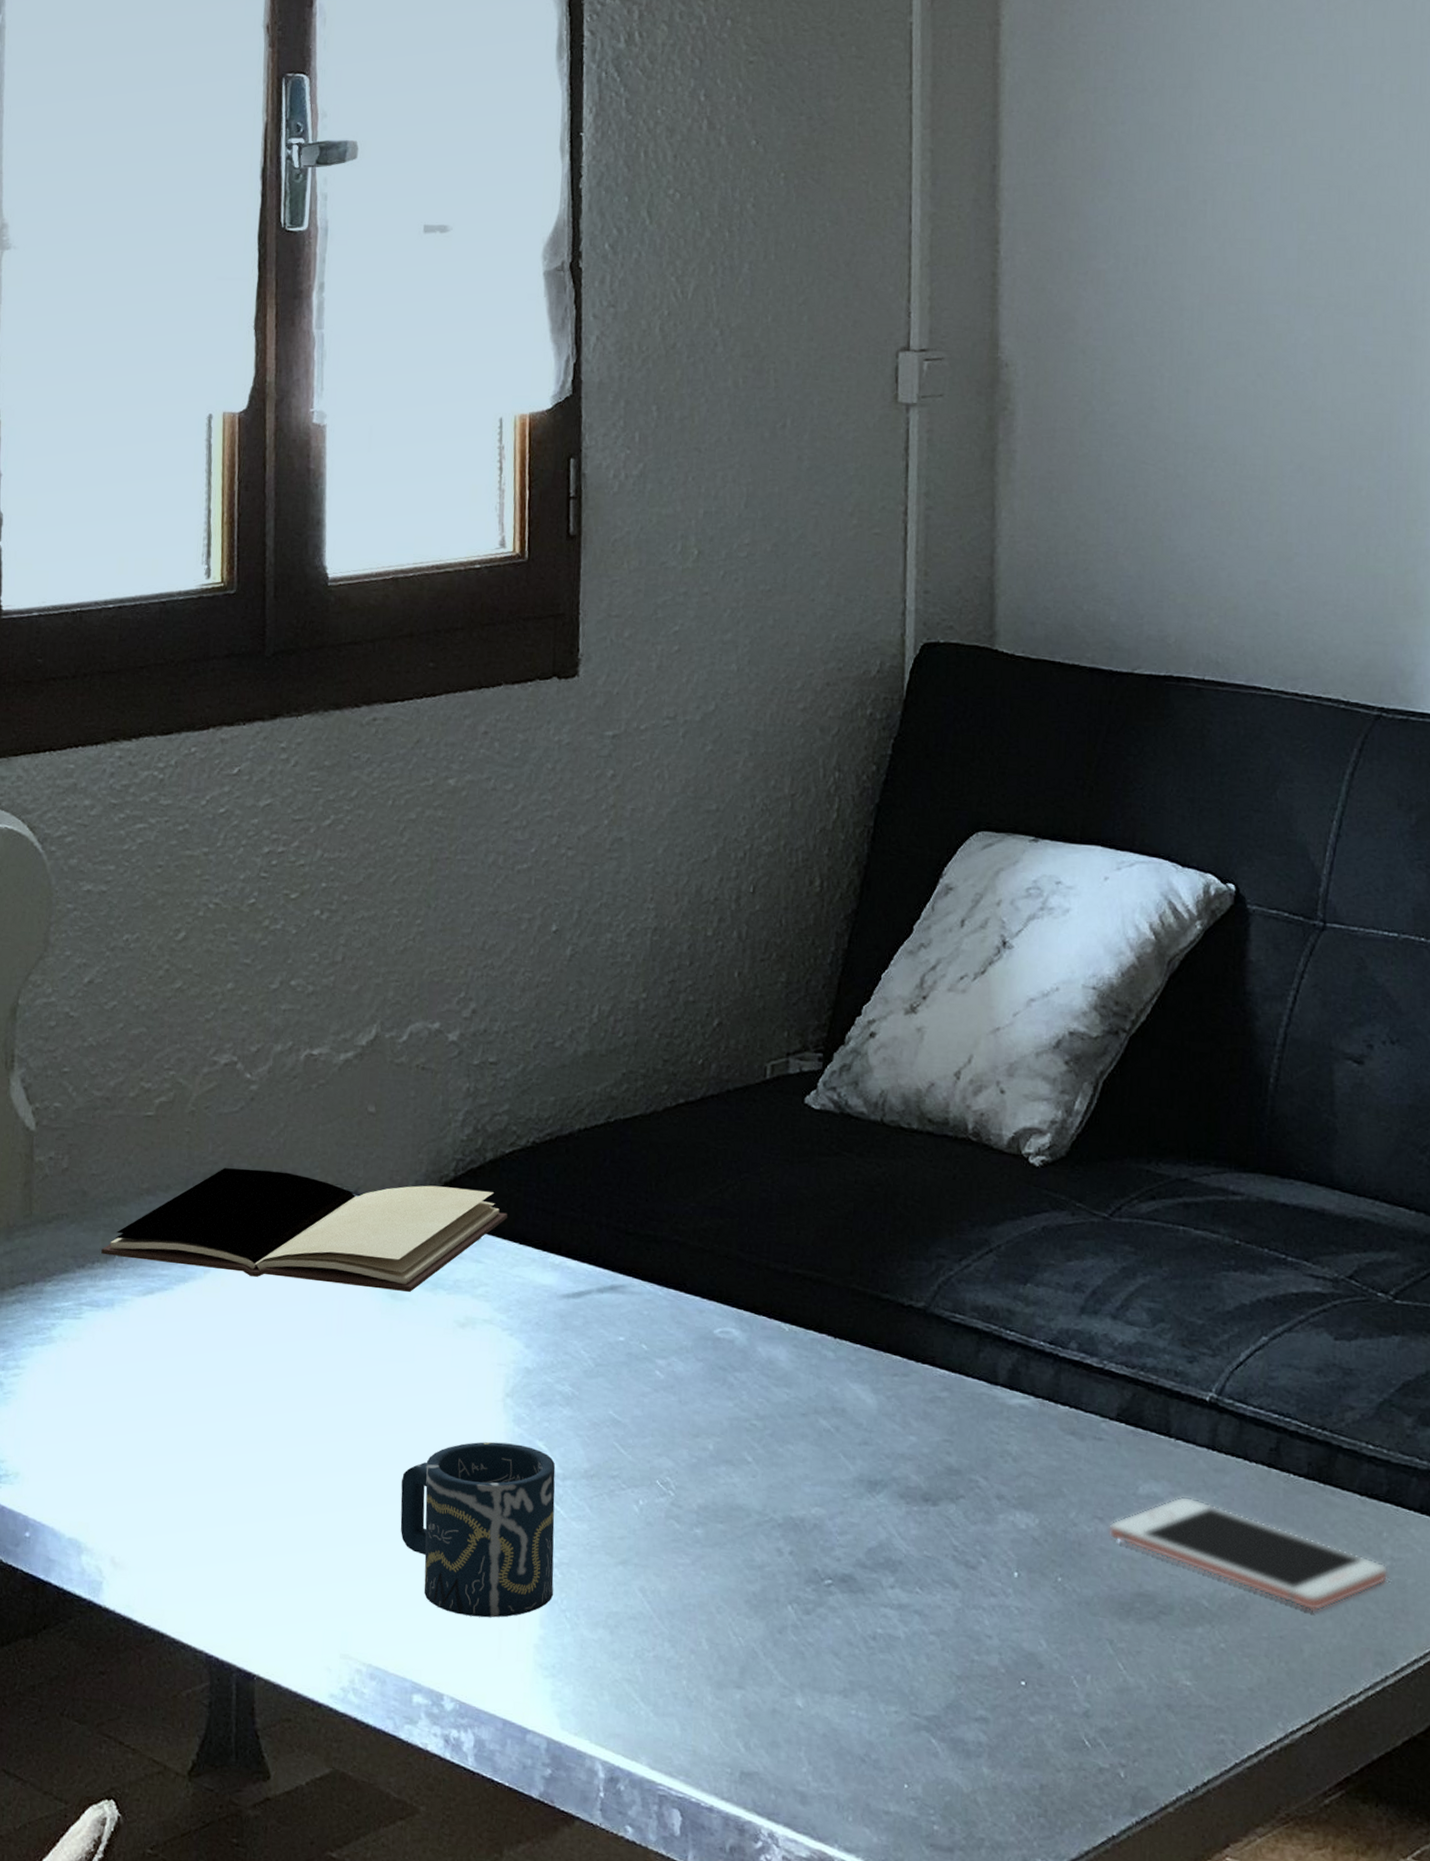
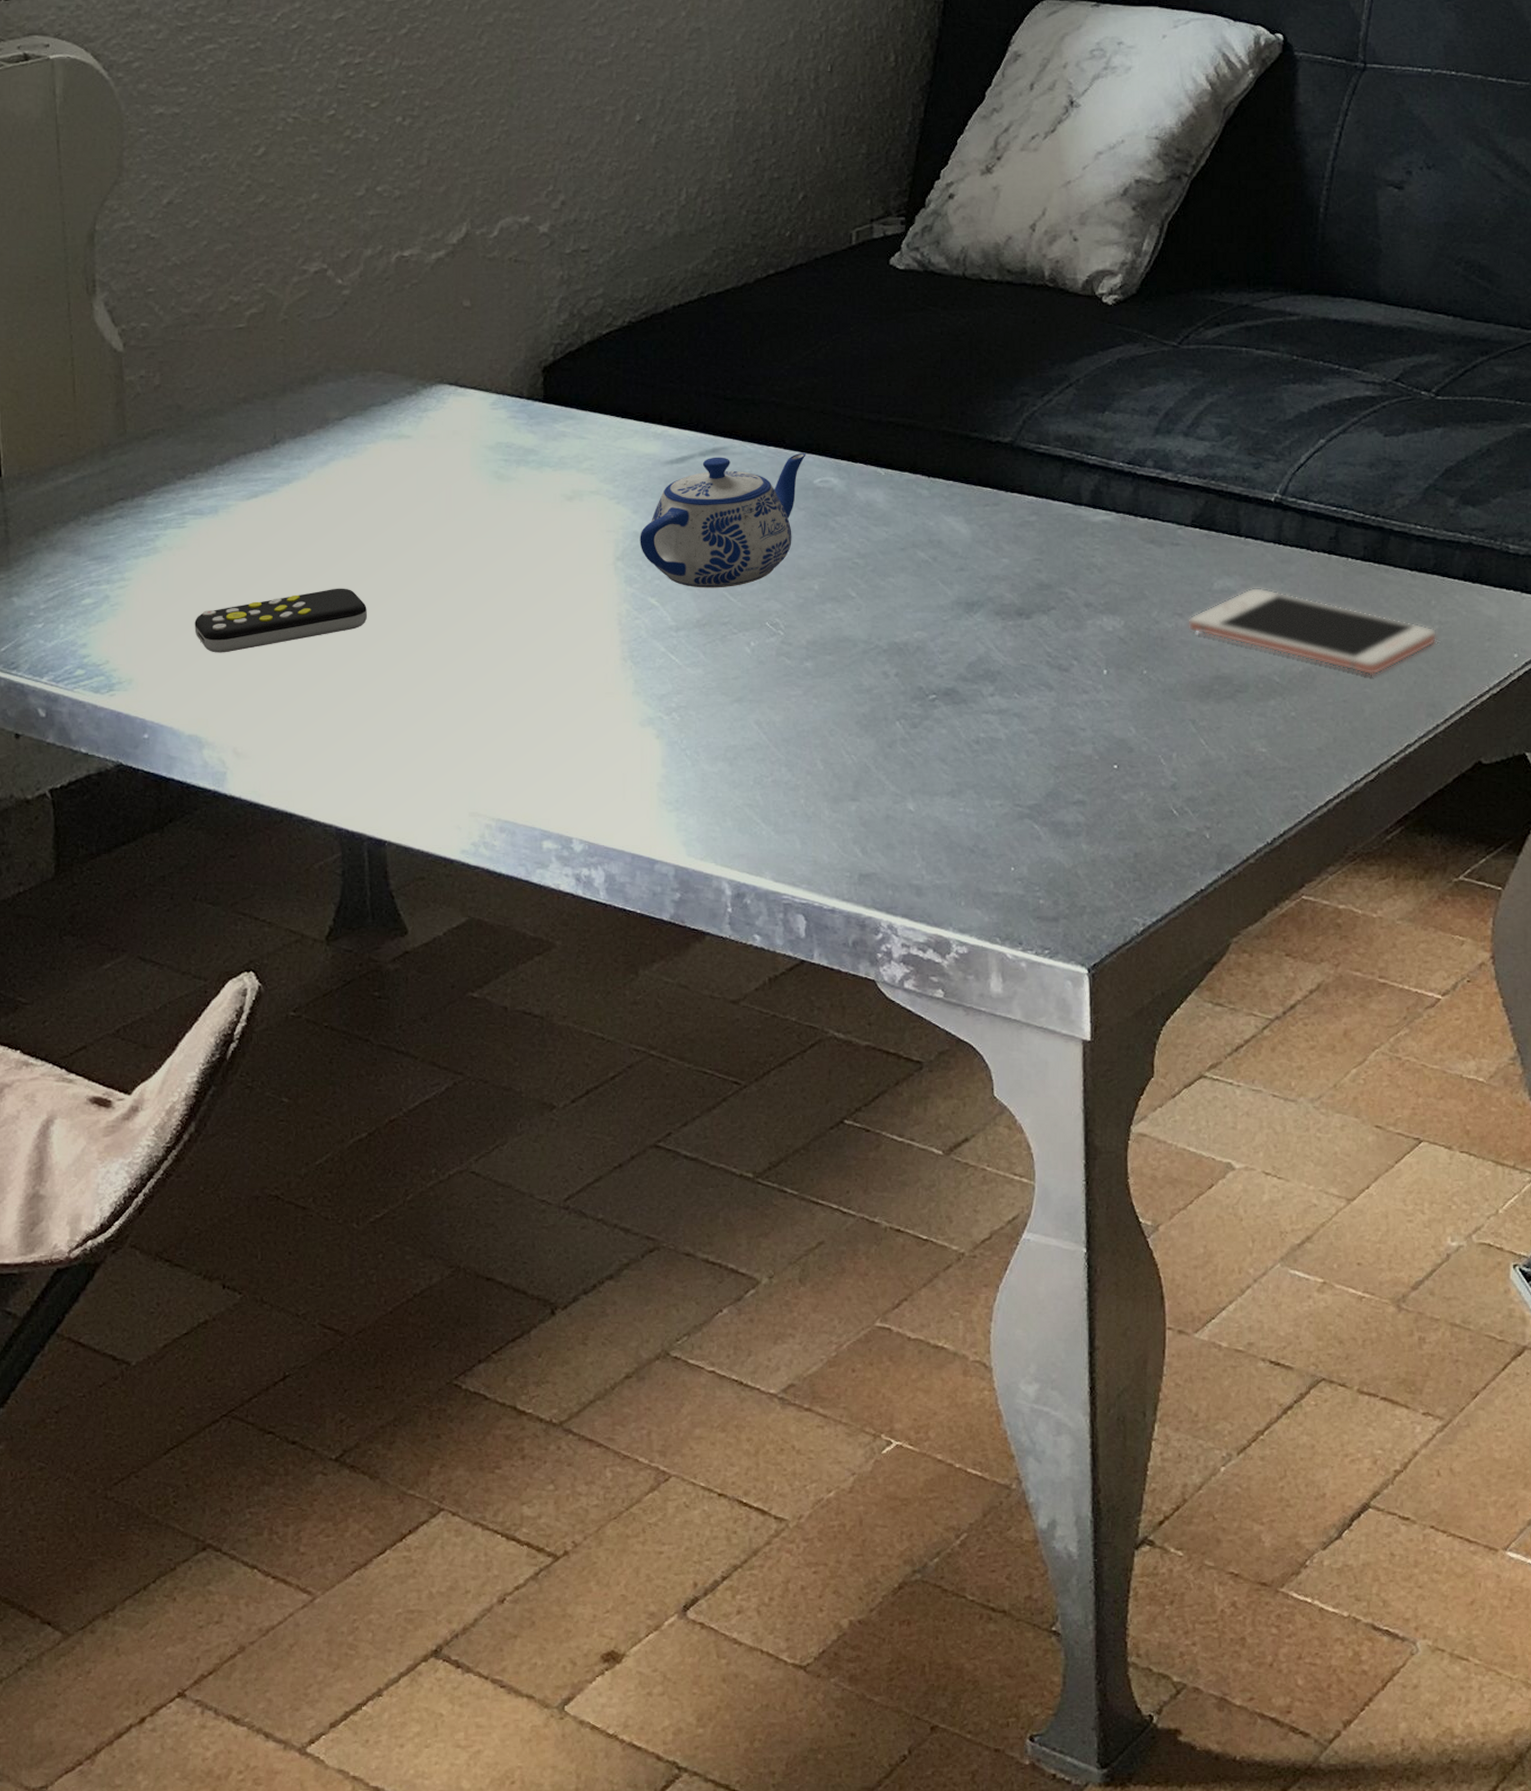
remote control: none [82,1397,253,1455] -> present [194,588,368,653]
book: present [101,1168,507,1292] -> none [201,370,608,472]
cup: present [400,1442,556,1618] -> none [519,603,673,764]
teapot: none [530,1294,707,1438] -> present [640,452,806,588]

